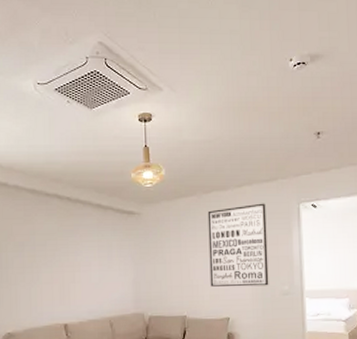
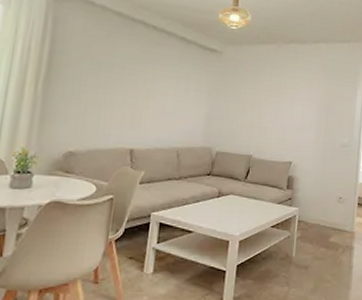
wall art: present [207,203,269,287] -> none [278,60,337,137]

